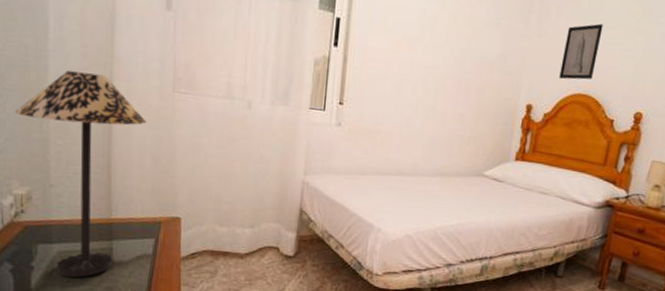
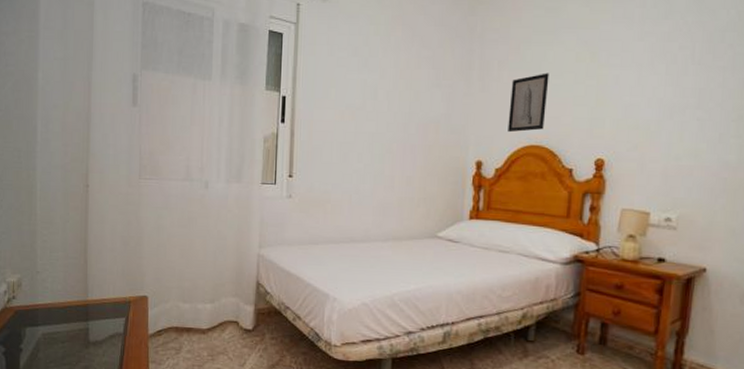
table lamp: present [15,70,147,278] -> none [10,168,117,358]

